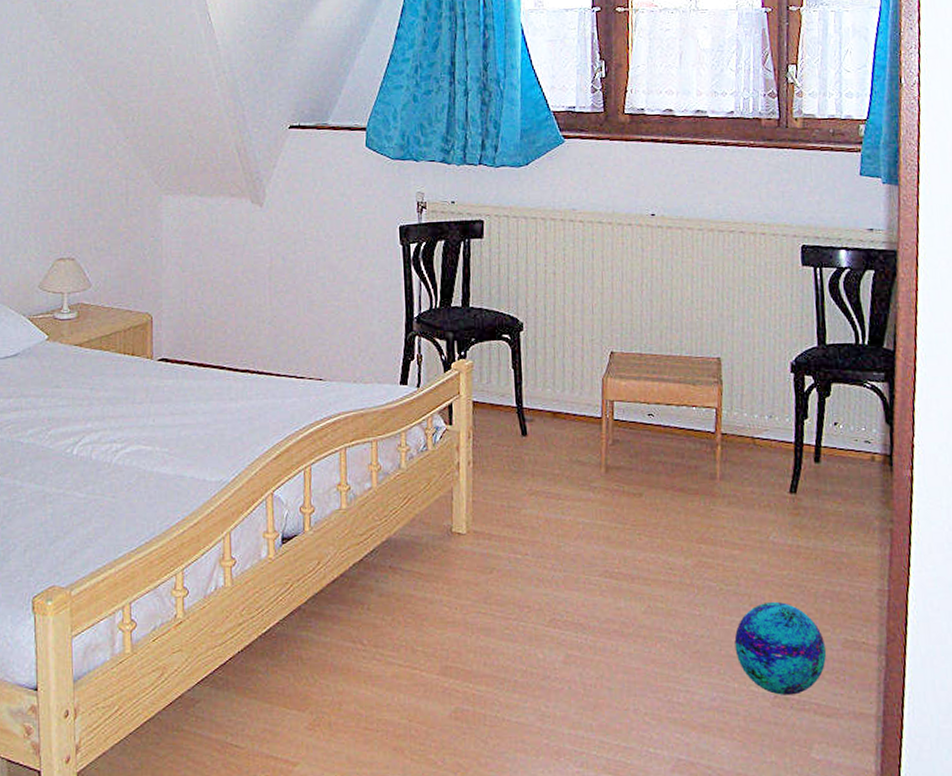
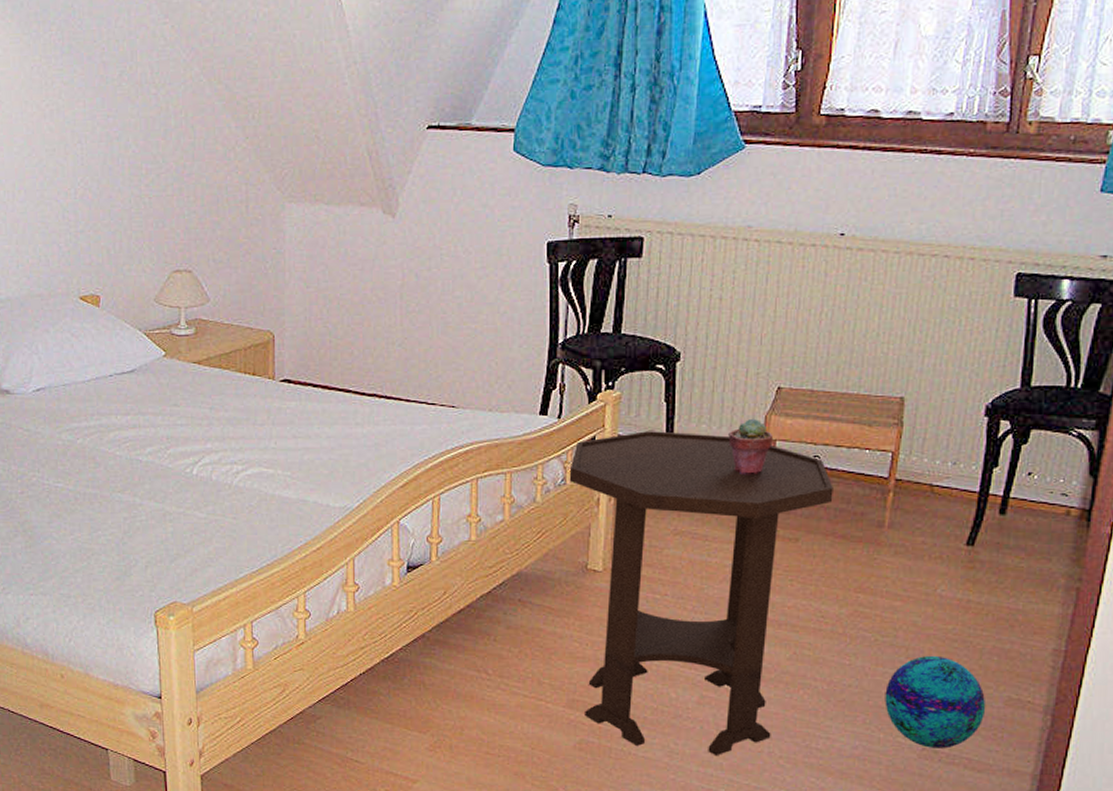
side table: none [430,396,669,717] -> present [569,431,833,757]
potted succulent: none [571,381,611,435] -> present [728,418,774,476]

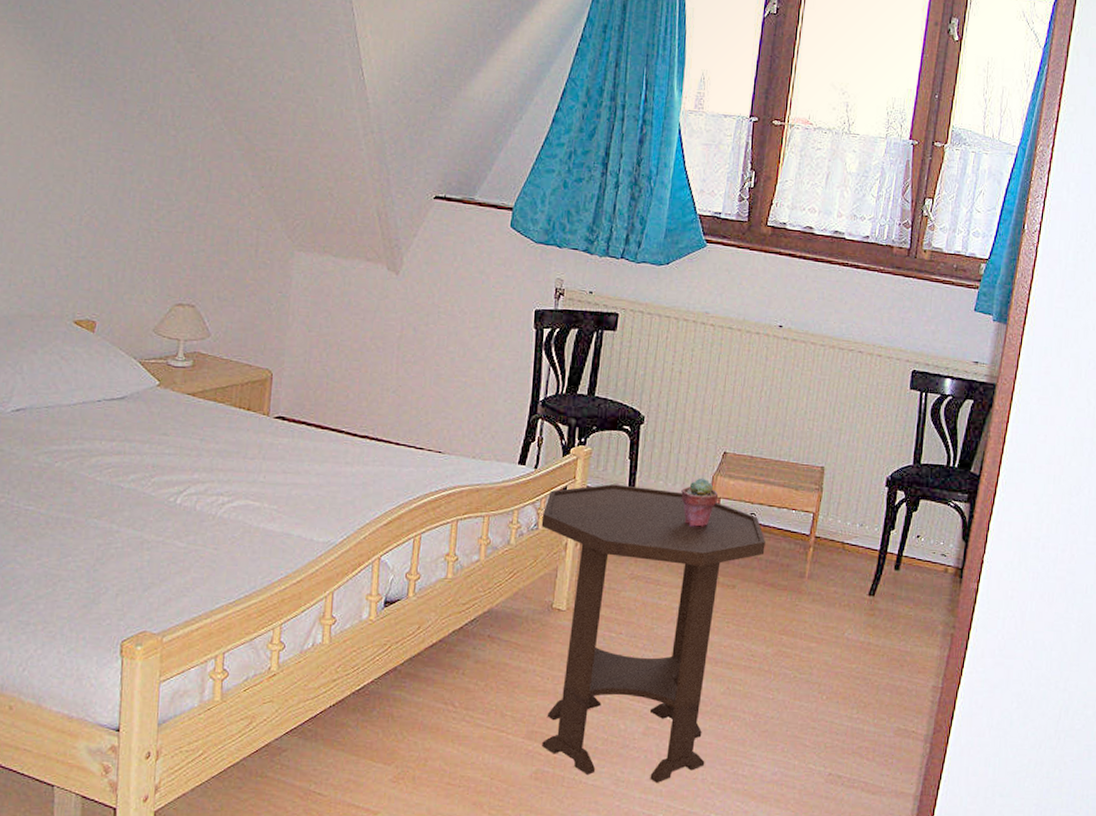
decorative ball: present [885,655,986,749] -> none [800,690,880,773]

